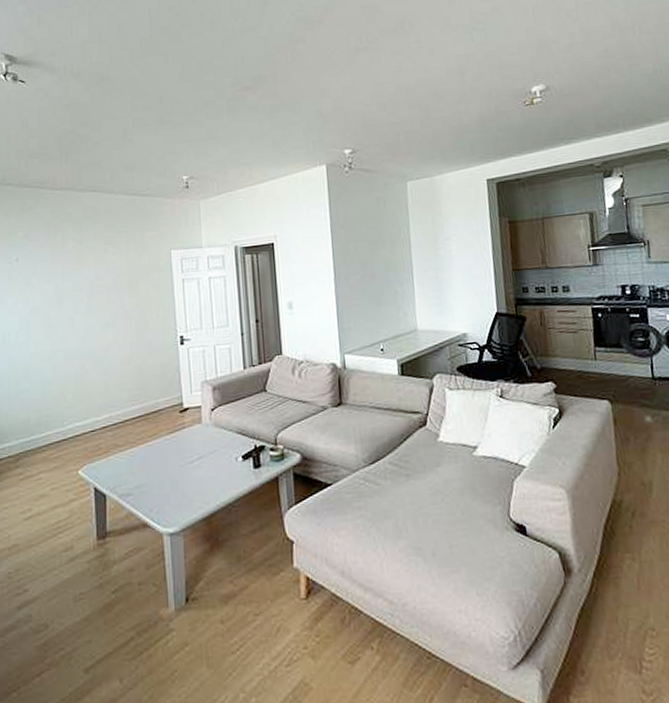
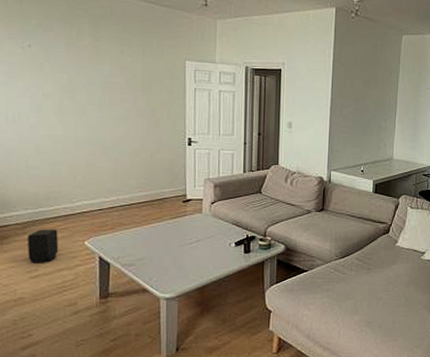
speaker: none [19,459,51,502] -> present [27,229,58,263]

